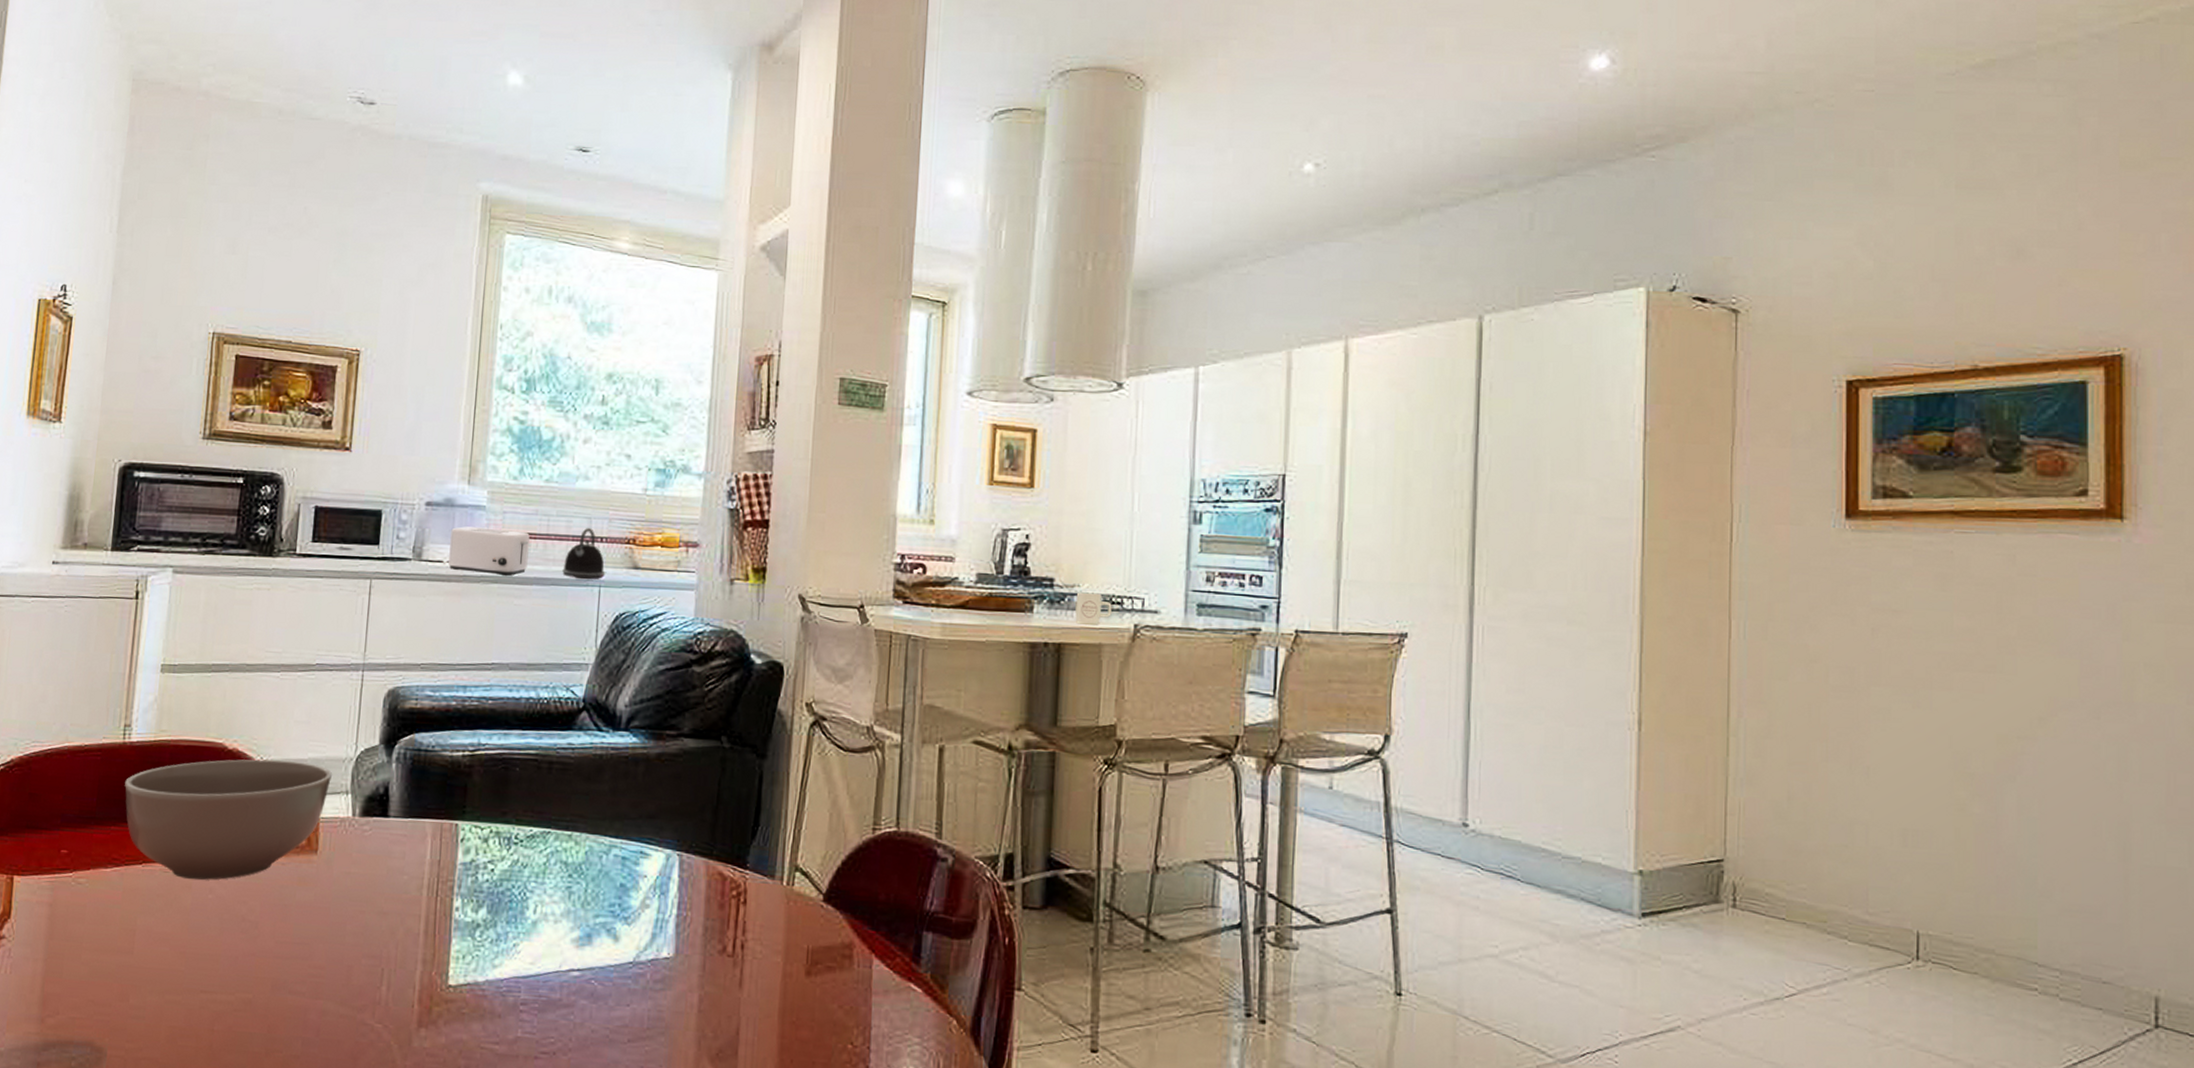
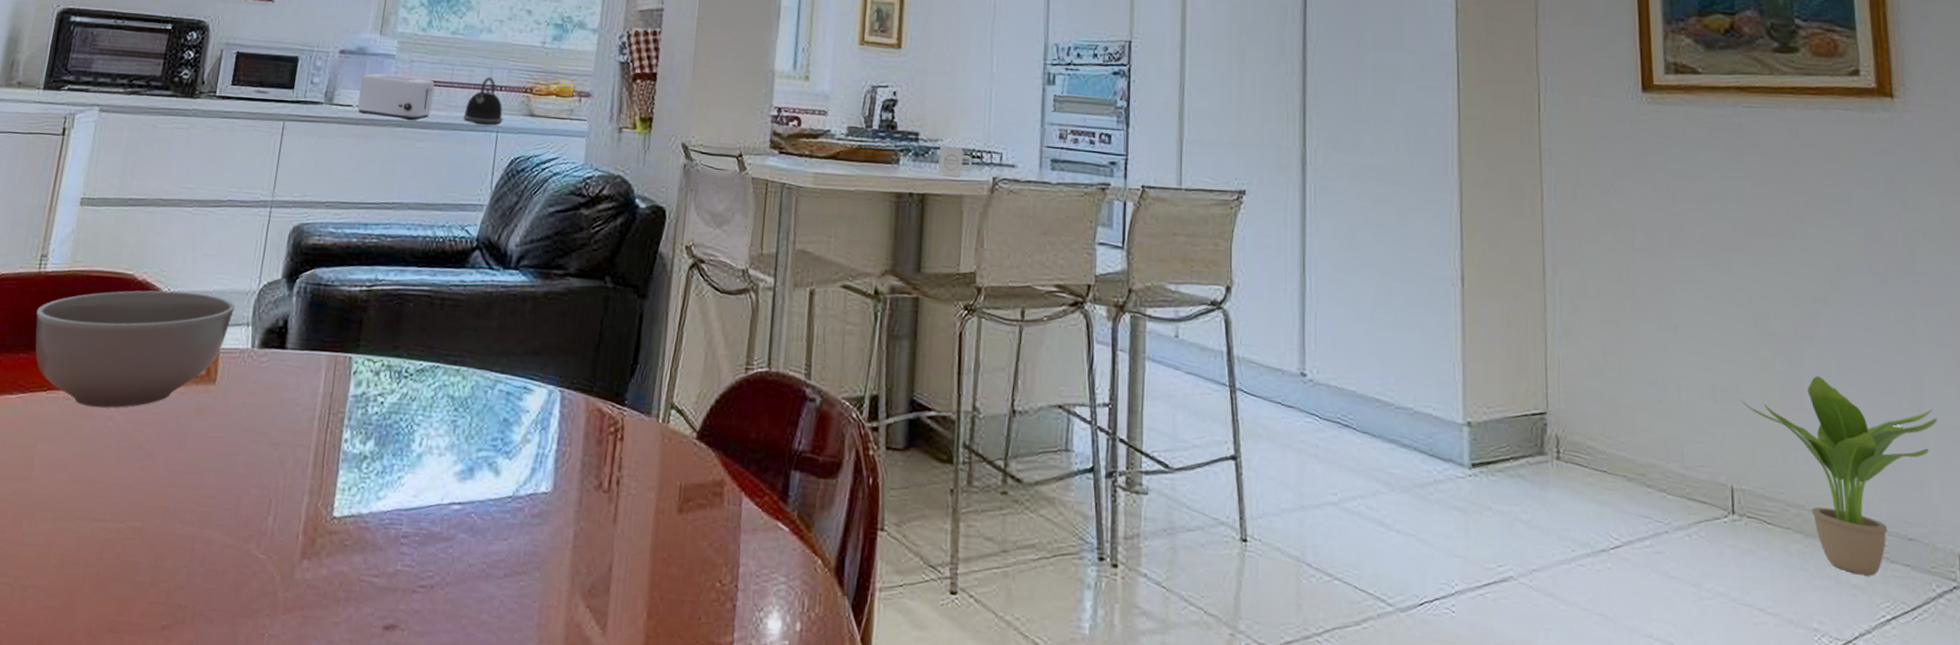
potted plant: none [1932,817,2144,1020] -> present [1740,376,1938,576]

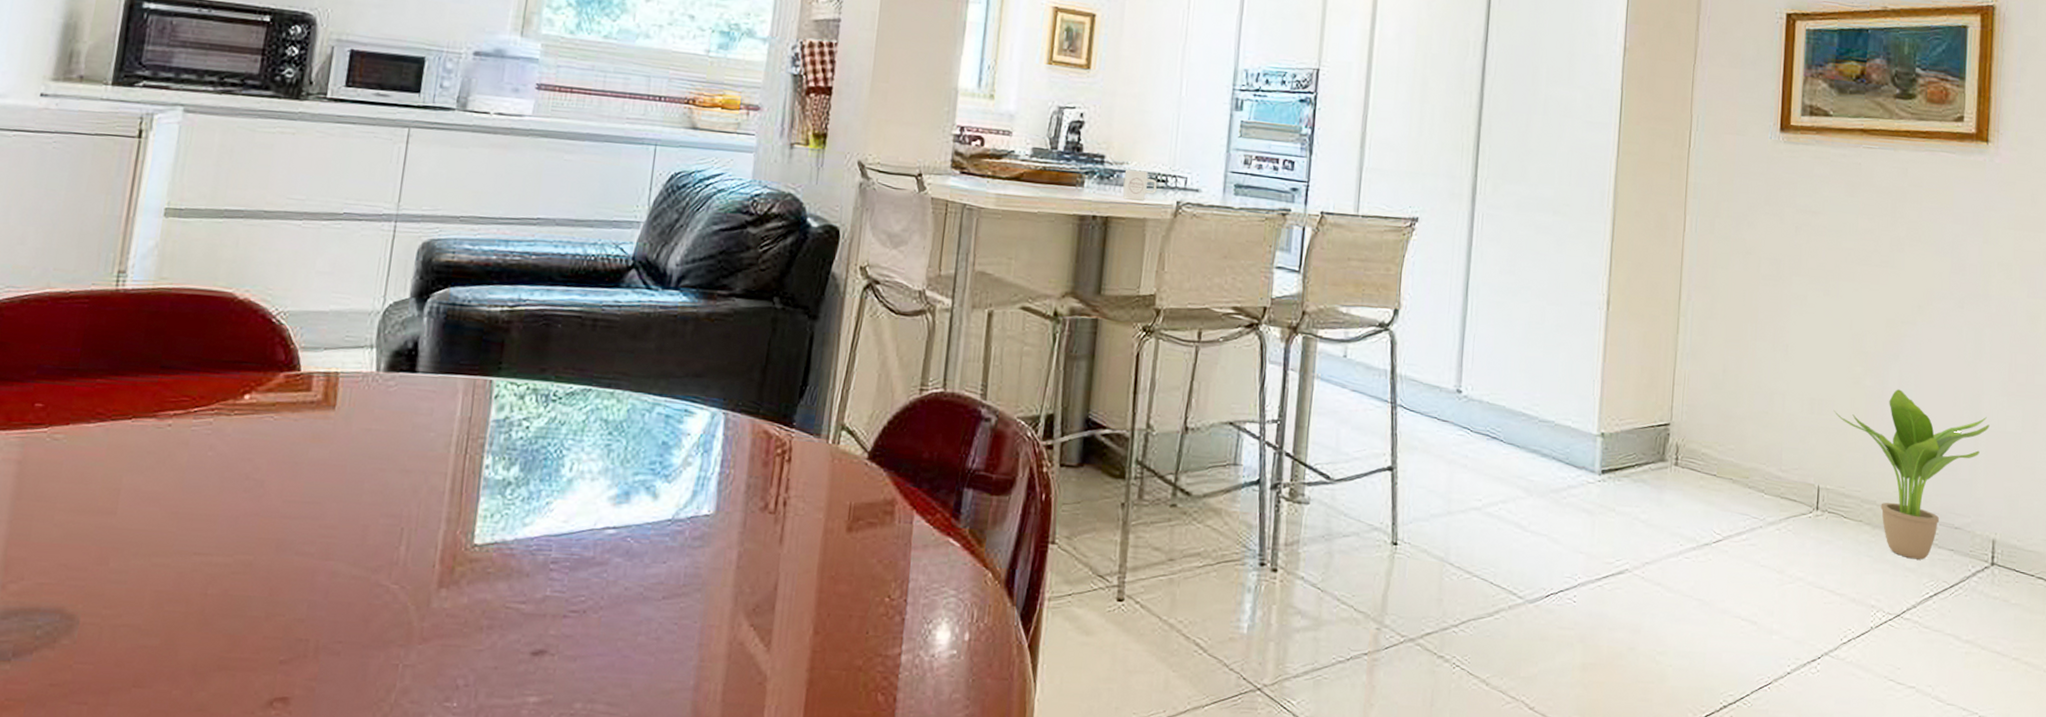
bowl: present [35,290,236,408] -> none [115,310,357,437]
toaster: present [357,73,435,121] -> none [495,78,585,131]
kettle: present [463,76,503,125] -> none [617,85,662,138]

